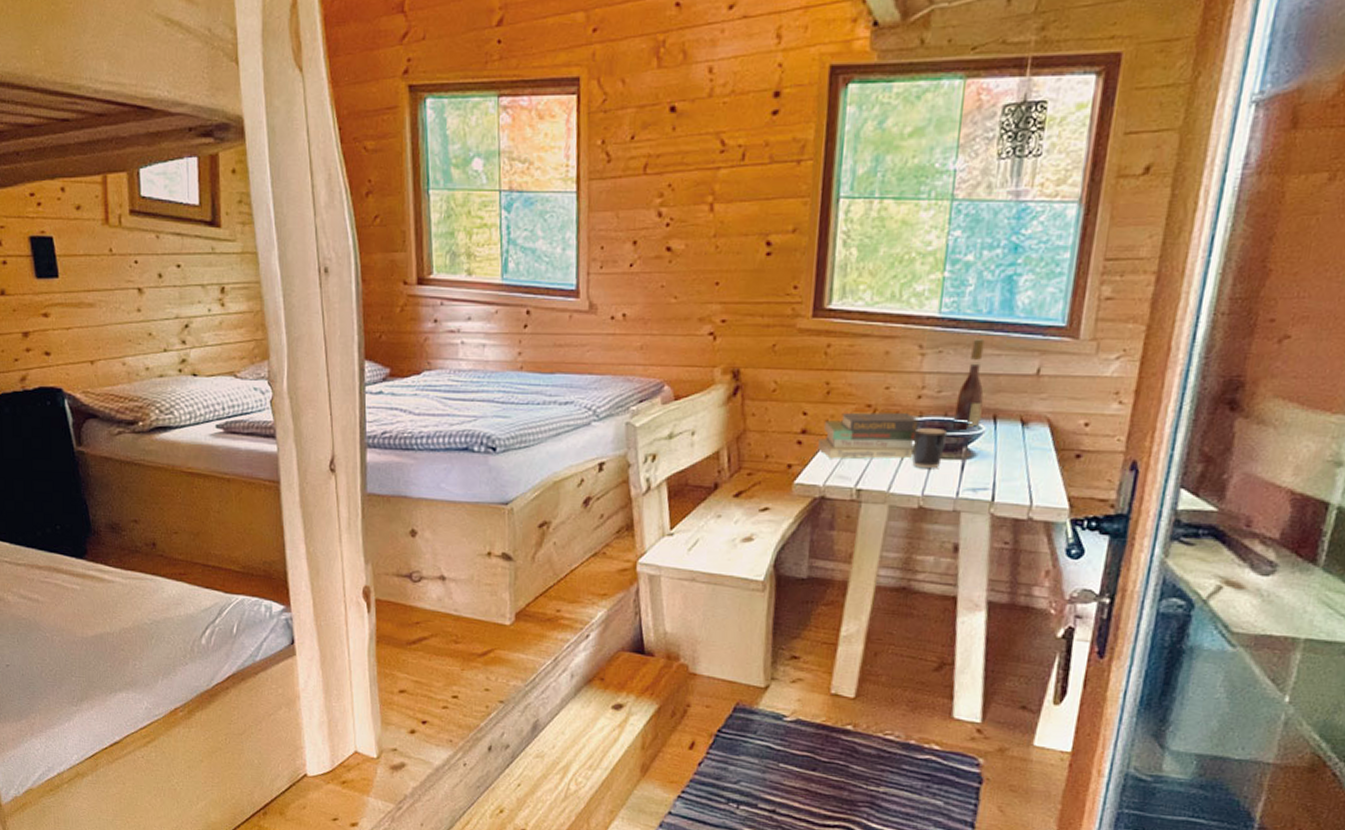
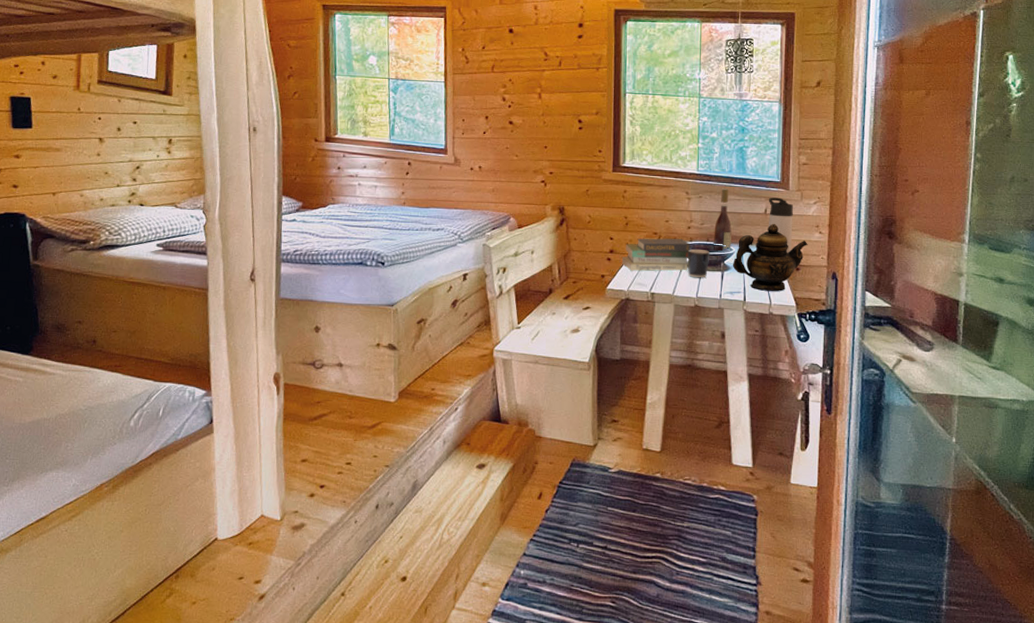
teapot: none [979,389,1099,488] -> present [732,223,808,291]
thermos bottle: none [1041,350,1082,433] -> present [768,197,793,253]

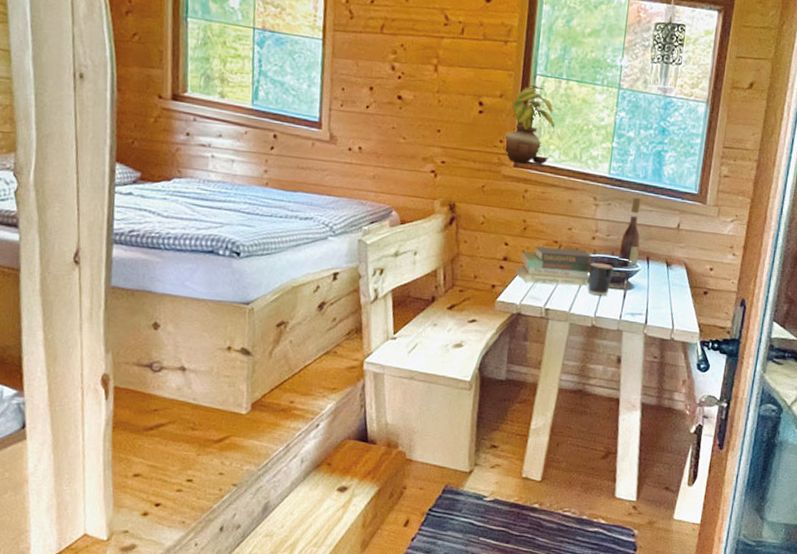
potted plant: none [601,101,645,169] -> present [503,84,555,166]
teapot: present [732,223,808,291] -> none [636,240,720,316]
thermos bottle: present [768,197,793,253] -> none [680,210,708,275]

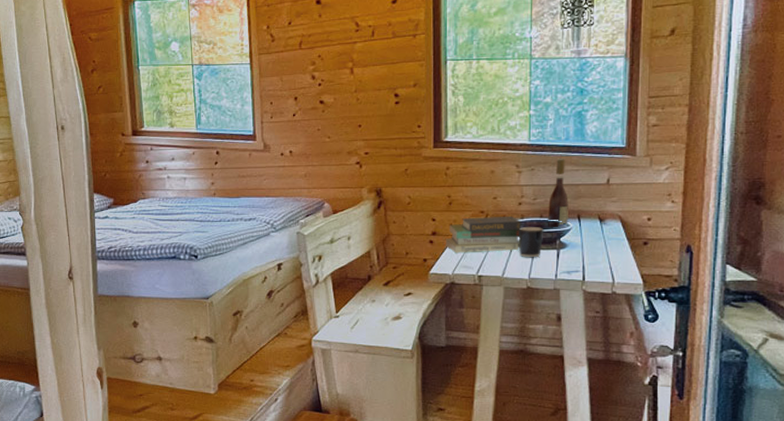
potted plant: present [503,84,555,166] -> none [421,69,469,145]

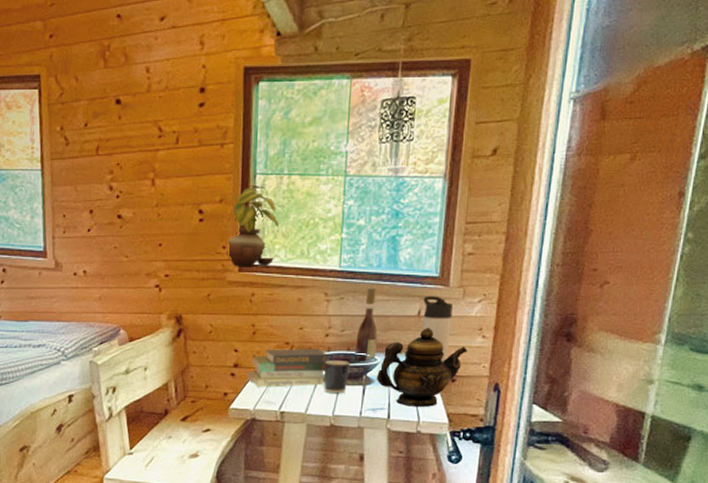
potted plant: none [421,69,469,145] -> present [226,184,278,268]
teapot: none [569,194,658,269] -> present [376,327,468,407]
thermos bottle: none [611,165,640,226] -> present [422,296,453,362]

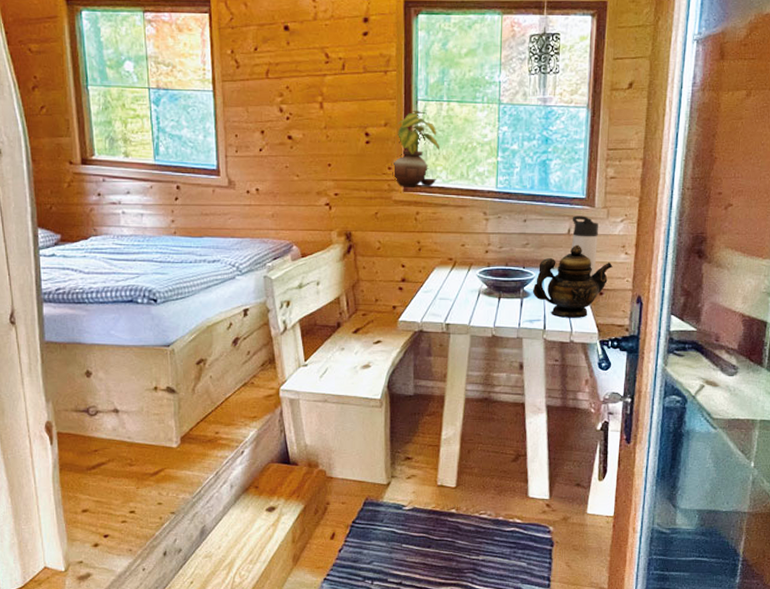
books: present [247,348,328,388] -> none [414,263,488,301]
mug: present [323,359,351,394] -> none [484,274,509,306]
wine bottle: present [354,287,378,362] -> none [512,207,533,277]

